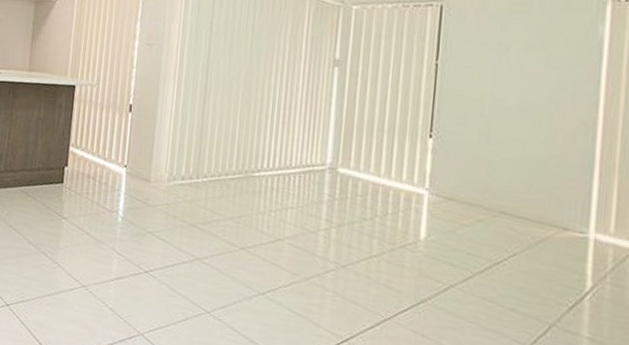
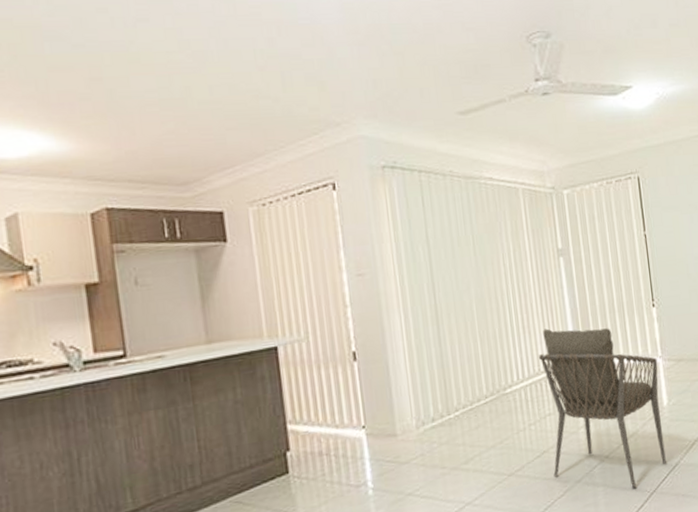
armchair: none [283,129,423,308] -> present [538,328,667,489]

